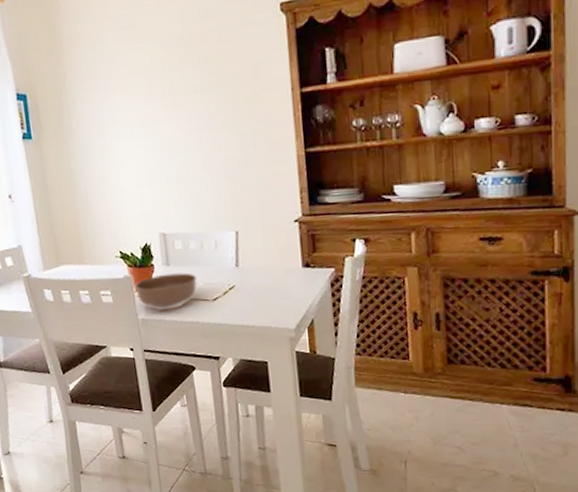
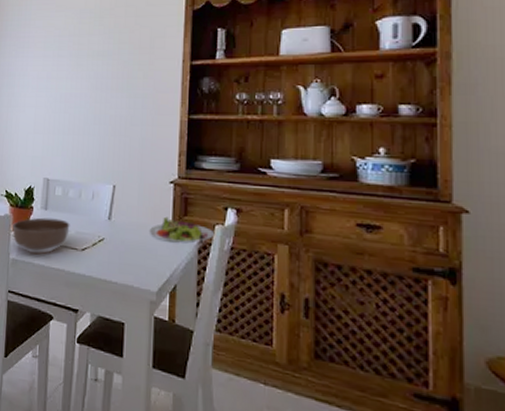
salad plate: none [279,255,346,280] -> present [149,216,215,244]

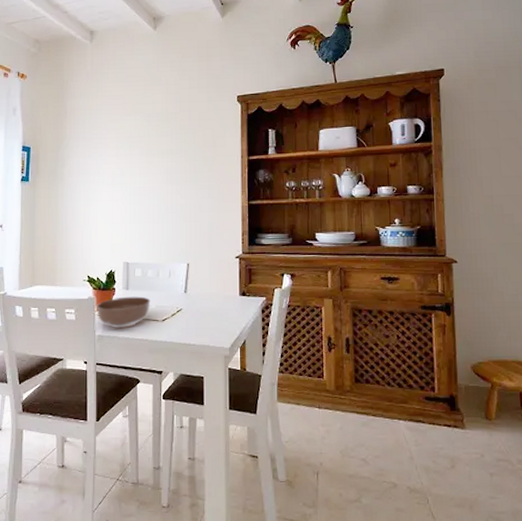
salad plate: present [149,216,215,244] -> none [220,286,275,306]

